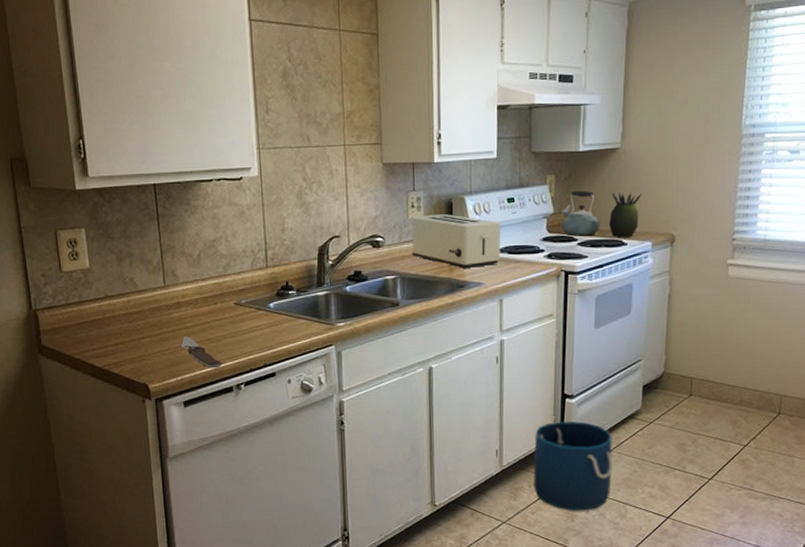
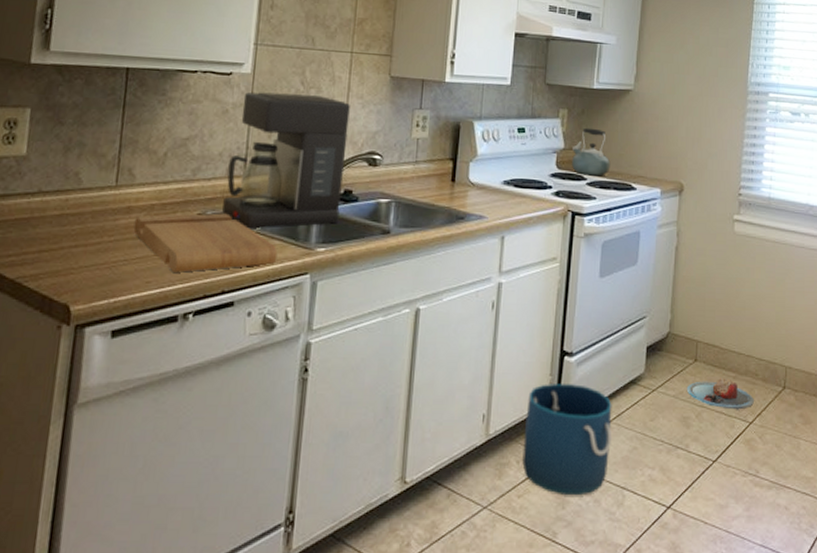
knife: present [180,336,222,369] -> none [121,248,170,292]
cutting board: none [184,301,305,353] -> present [133,213,278,273]
coffee maker: none [252,189,353,312] -> present [222,92,350,229]
toaster: present [410,213,501,268] -> none [409,135,509,199]
succulent plant: present [608,192,643,238] -> none [618,134,653,183]
pet bowl: none [682,408,750,435] -> present [686,377,755,410]

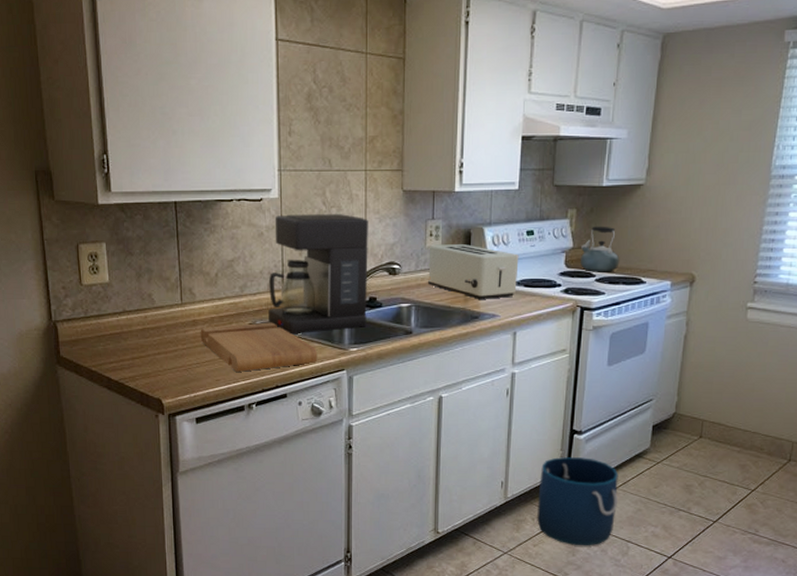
toaster: none [409,135,509,199] -> present [426,243,519,299]
pet bowl: present [686,377,755,410] -> none [690,451,759,479]

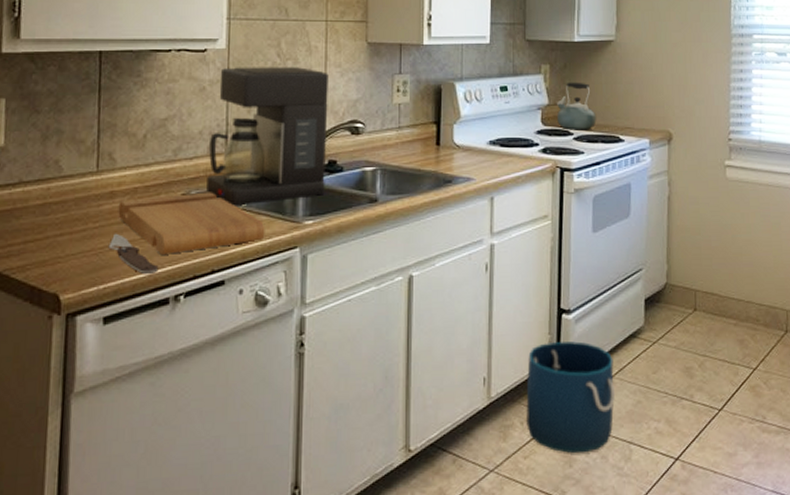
knife: none [195,353,235,387] -> present [108,233,159,275]
toaster: present [426,243,519,299] -> none [393,99,493,161]

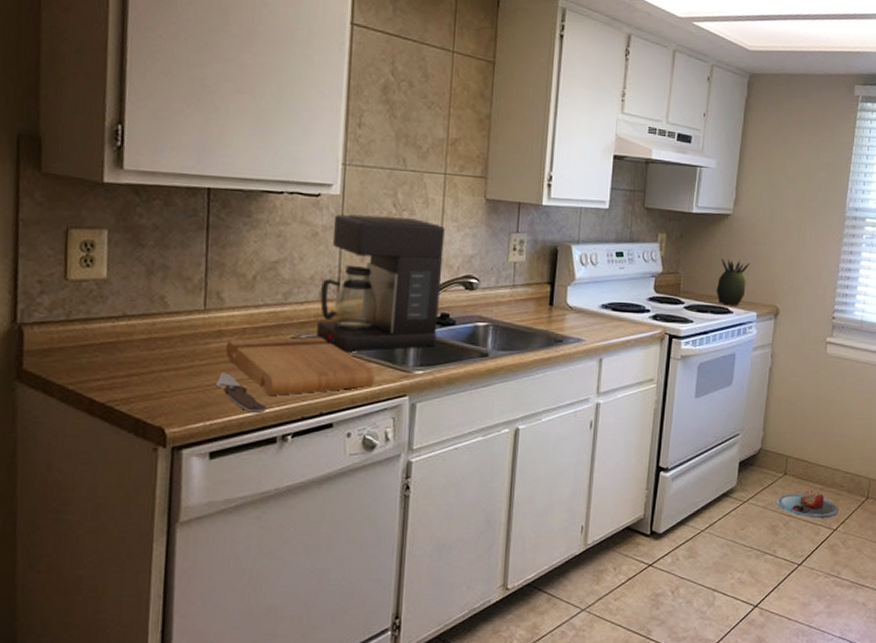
bucket: present [526,341,615,453] -> none [619,497,705,598]
kettle: present [556,82,597,130] -> none [669,252,708,300]
succulent plant: none [605,86,638,134] -> present [716,258,751,306]
pet bowl: none [687,325,758,357] -> present [775,489,840,518]

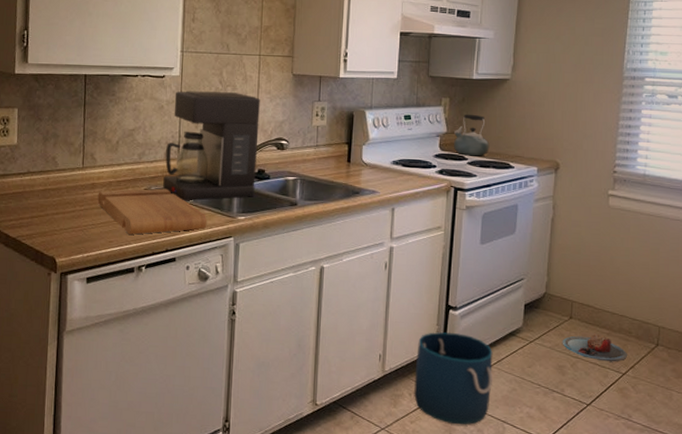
knife: present [215,371,267,414] -> none [90,215,127,249]
bucket: none [619,497,705,598] -> present [414,332,493,425]
kettle: none [669,252,708,300] -> present [453,114,490,157]
succulent plant: present [716,258,751,306] -> none [497,119,530,162]

